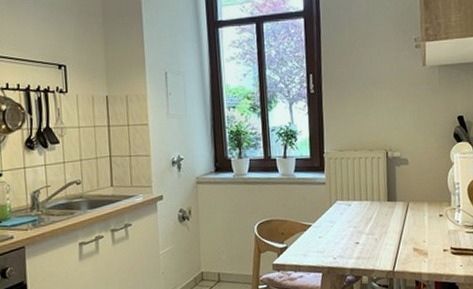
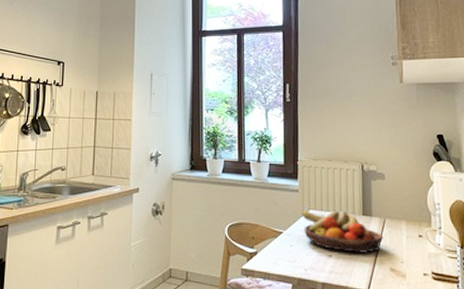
fruit bowl: none [328,198,408,238] -> present [300,210,384,253]

